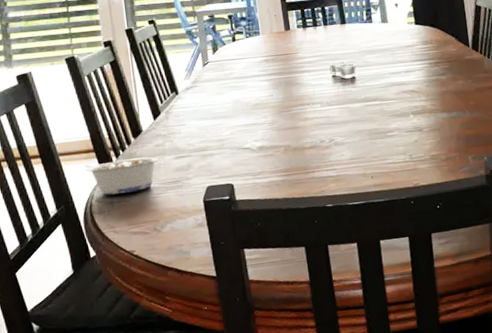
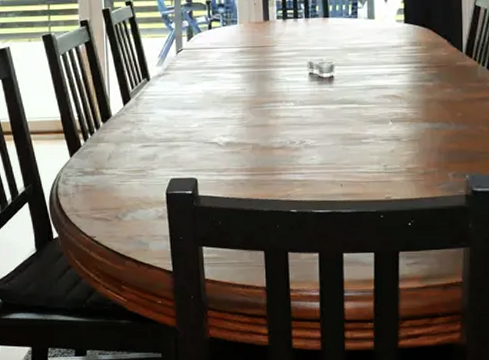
legume: present [84,157,159,195] -> none [53,143,125,178]

